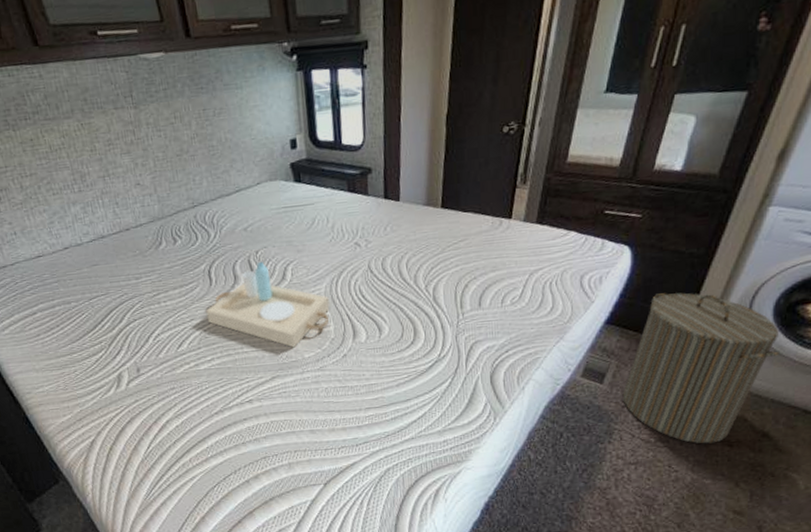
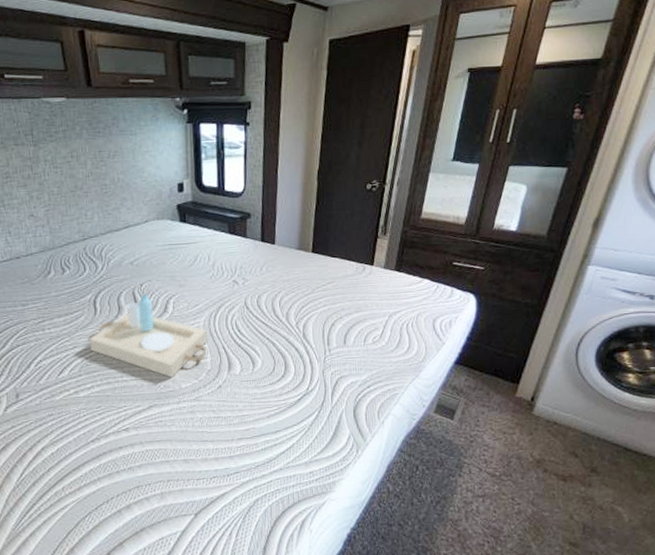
laundry hamper: present [622,292,781,444] -> none [470,338,603,478]

